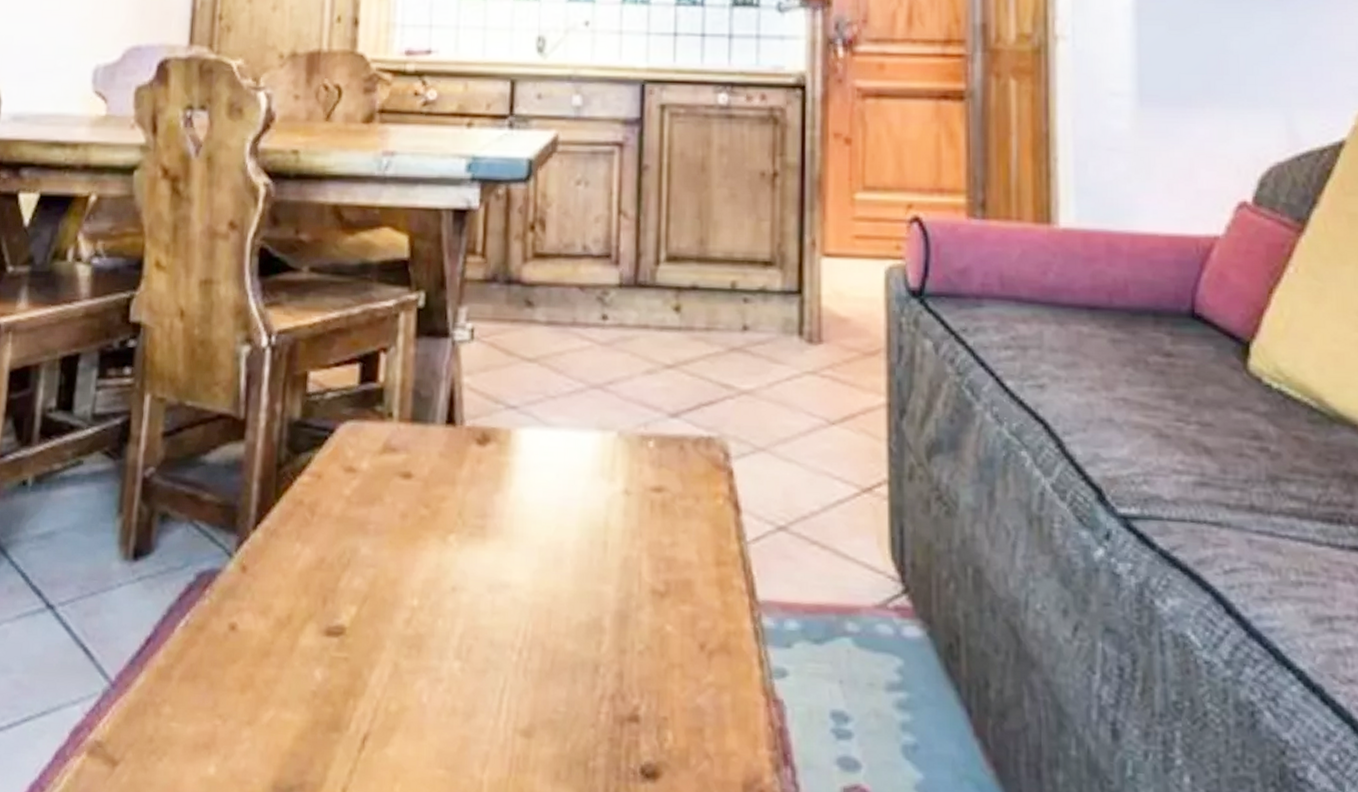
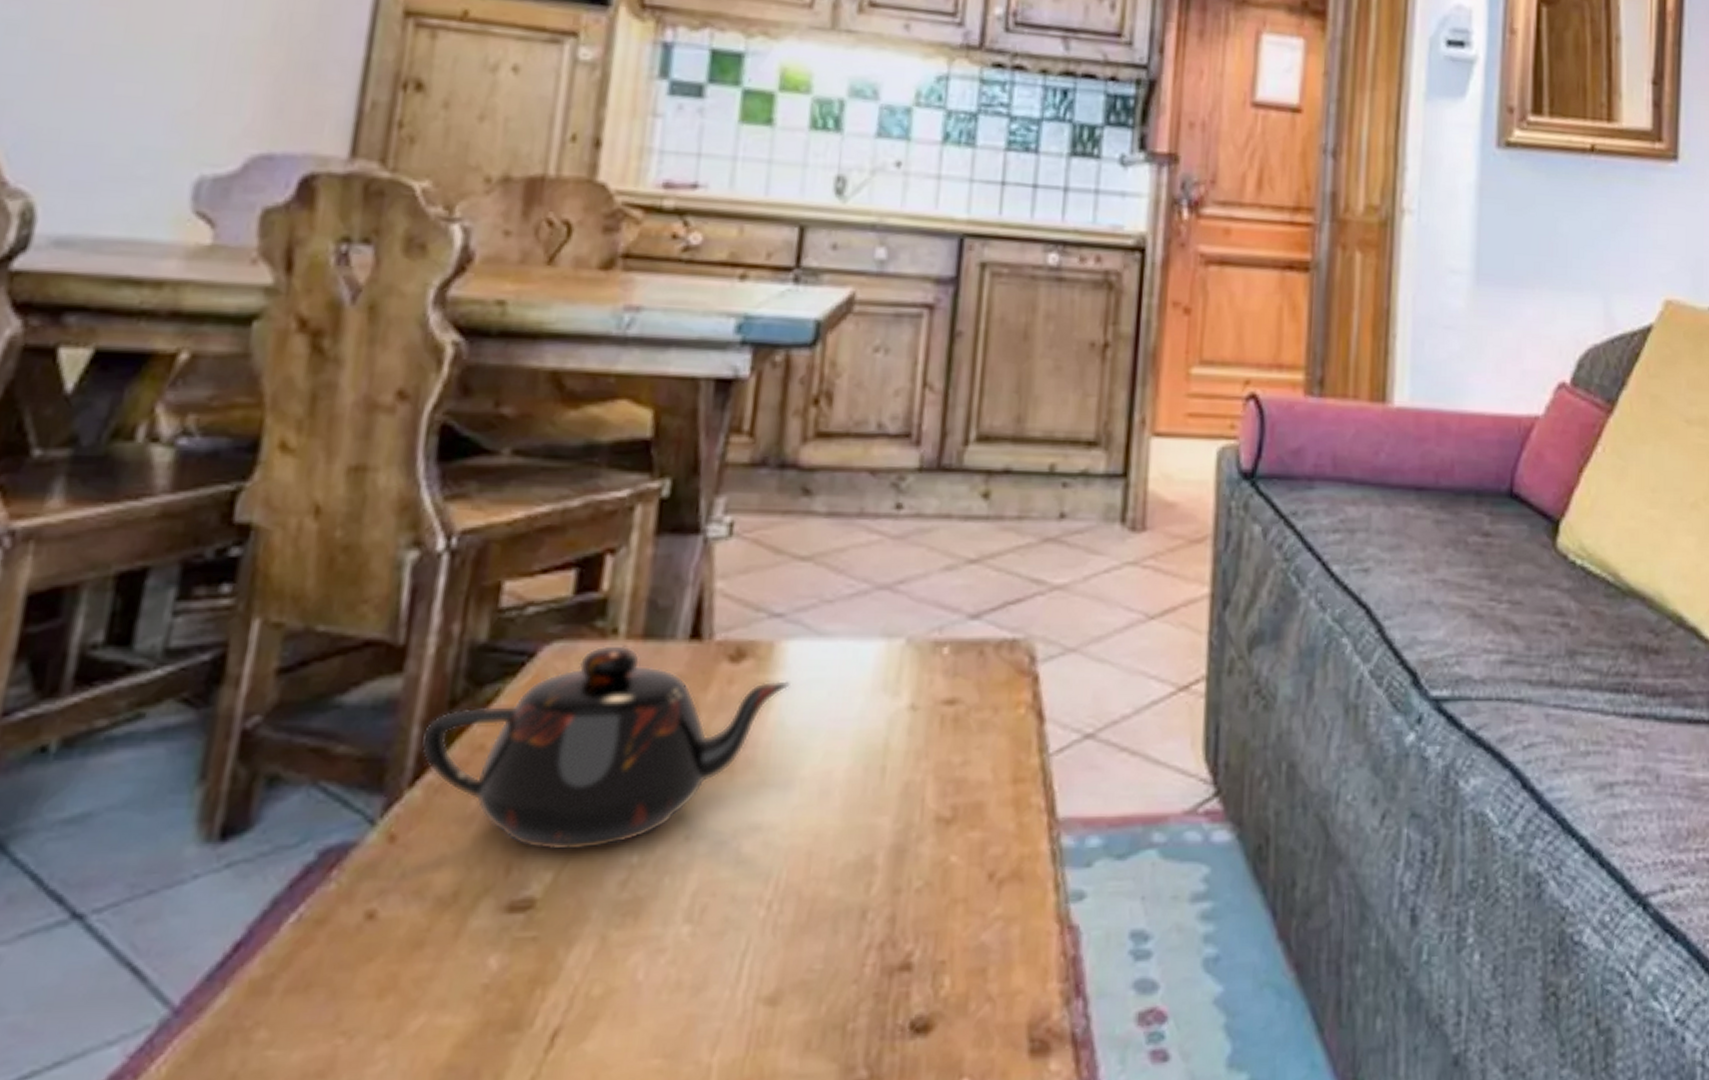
teapot: none [259,425,526,591] -> present [421,644,790,851]

